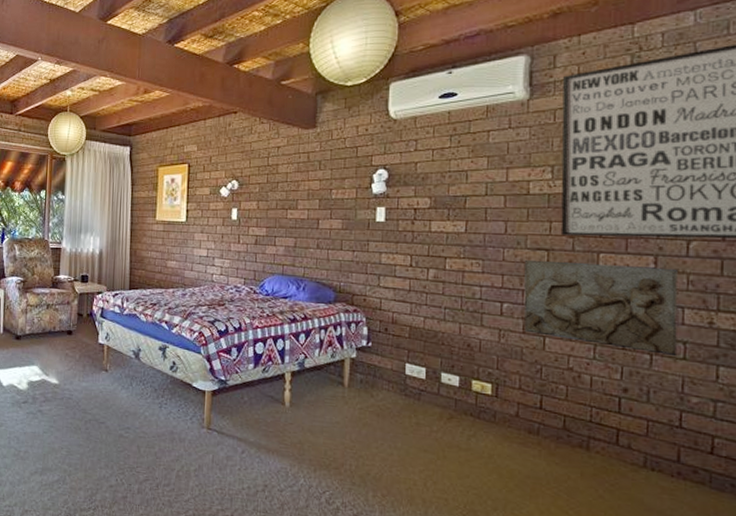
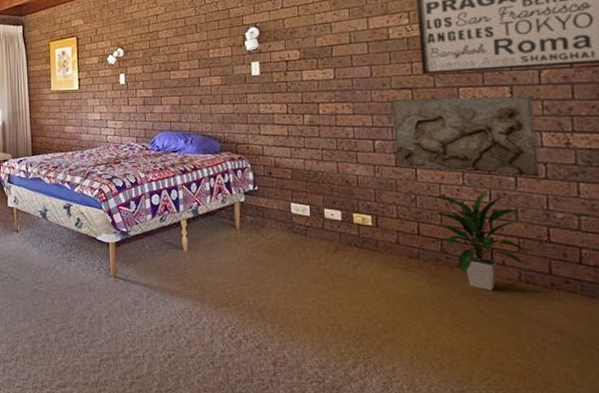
indoor plant: none [553,366,658,475] -> present [427,190,530,290]

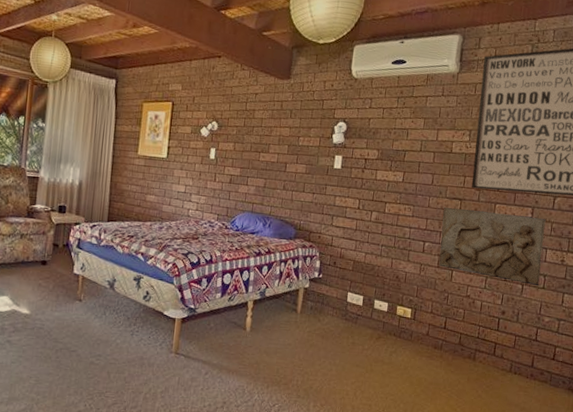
indoor plant: present [427,190,530,290] -> none [454,294,521,378]

